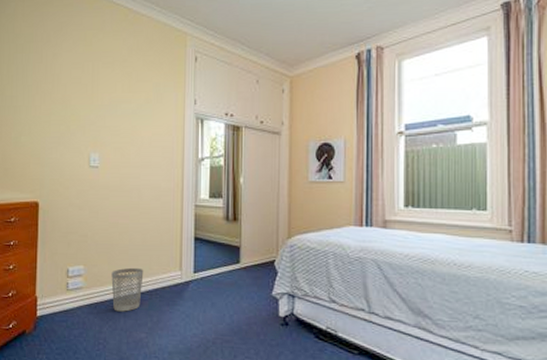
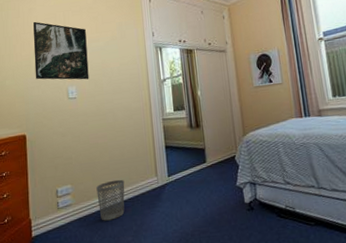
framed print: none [54,70,117,147] -> present [33,21,89,80]

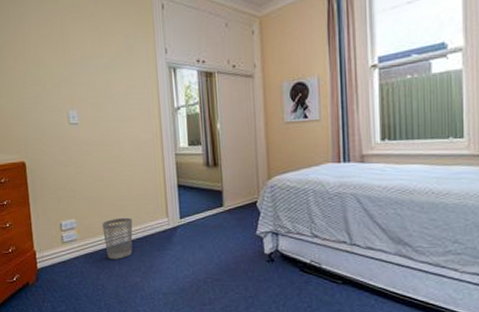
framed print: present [33,21,89,80] -> none [26,29,92,103]

